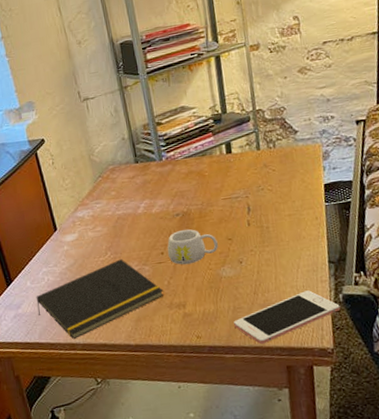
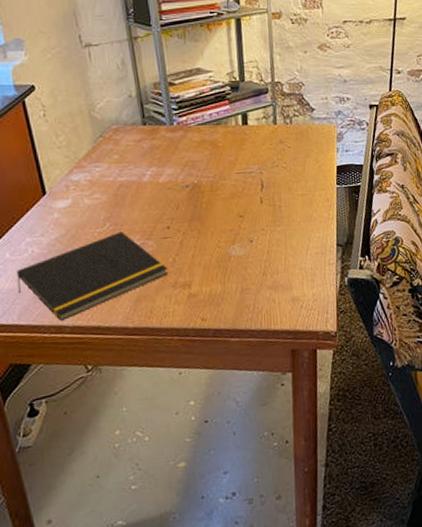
mug: present [167,229,218,265] -> none [174,203,229,242]
cell phone: present [234,290,341,345] -> none [241,273,345,328]

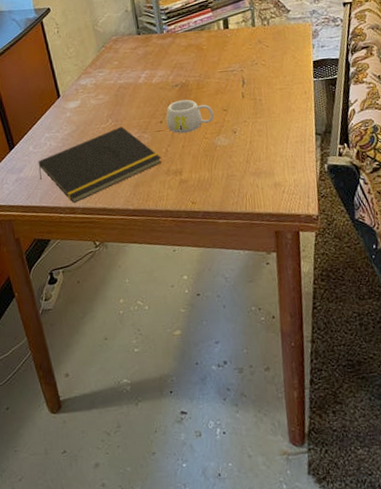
mug: none [174,203,229,242] -> present [165,99,214,134]

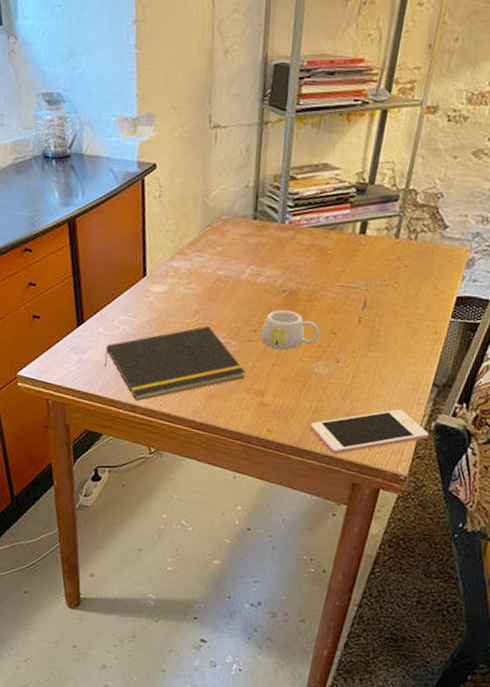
cell phone: none [227,160,325,211] -> present [310,409,429,455]

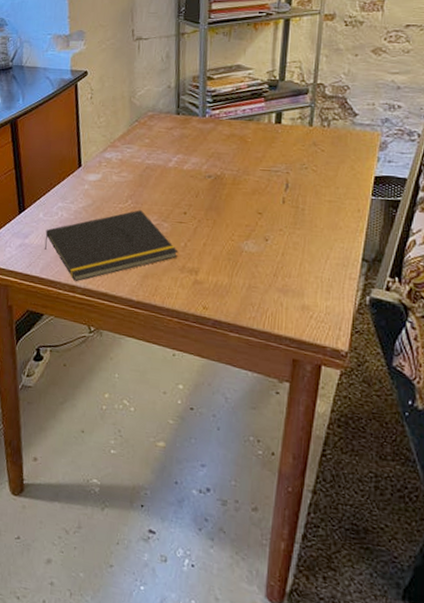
mug: present [260,310,320,351] -> none [190,193,246,231]
cell phone: present [310,409,429,455] -> none [245,284,365,331]

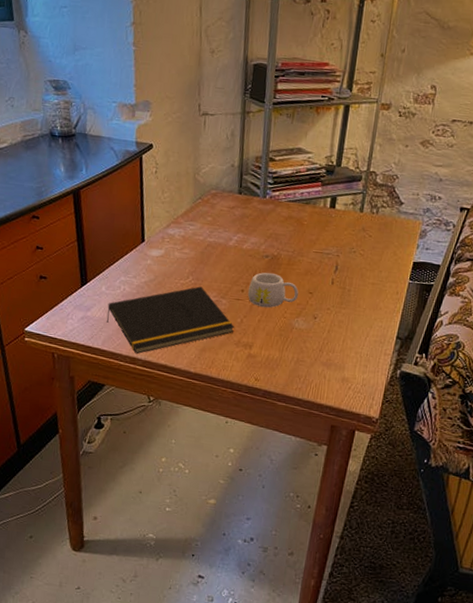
mug: none [190,193,246,231] -> present [247,272,299,308]

